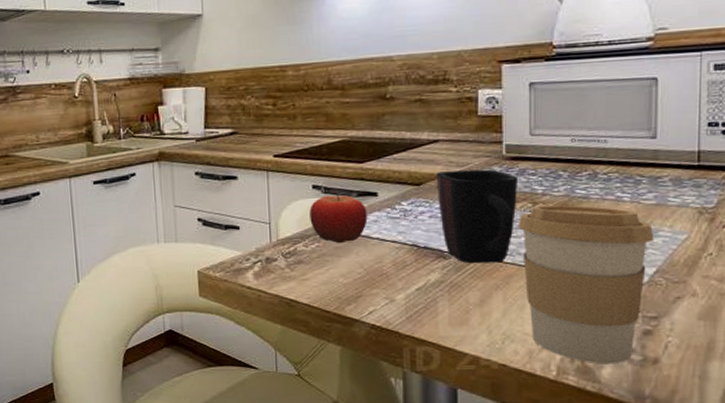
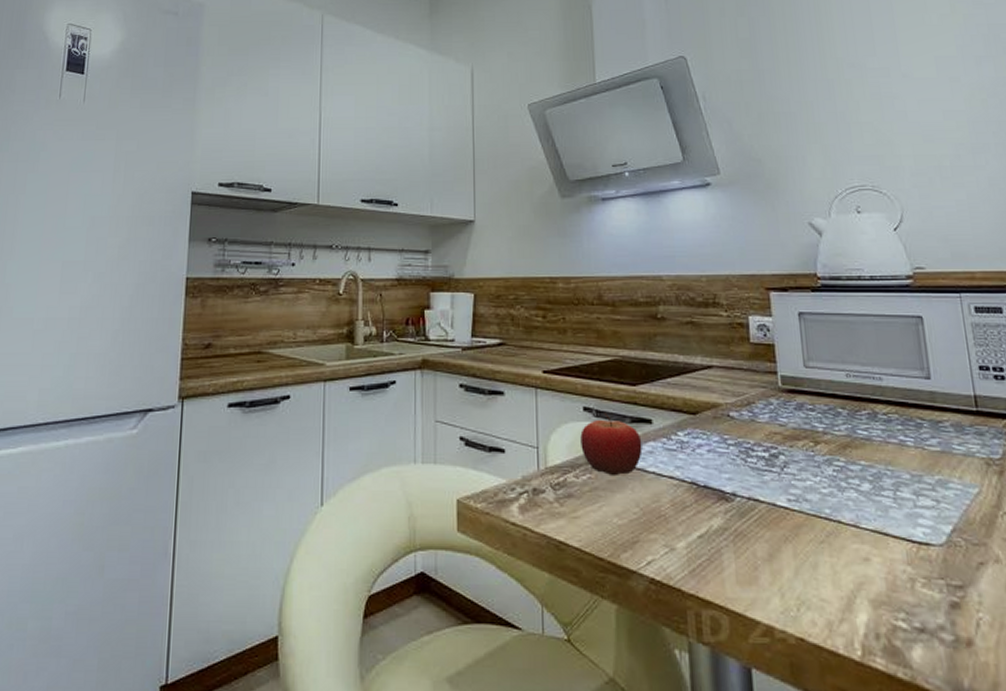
mug: present [436,169,519,264] -> none [711,401,798,510]
coffee cup: present [517,205,654,364] -> none [801,446,946,644]

